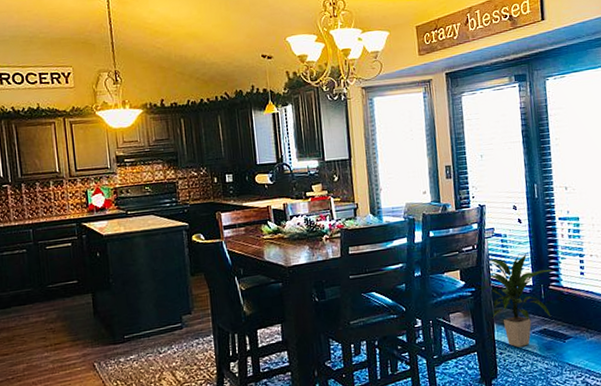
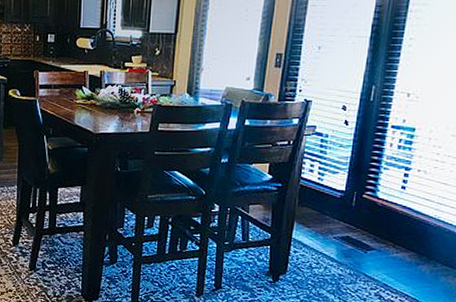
indoor plant: present [487,253,553,347] -> none [294,156,371,249]

